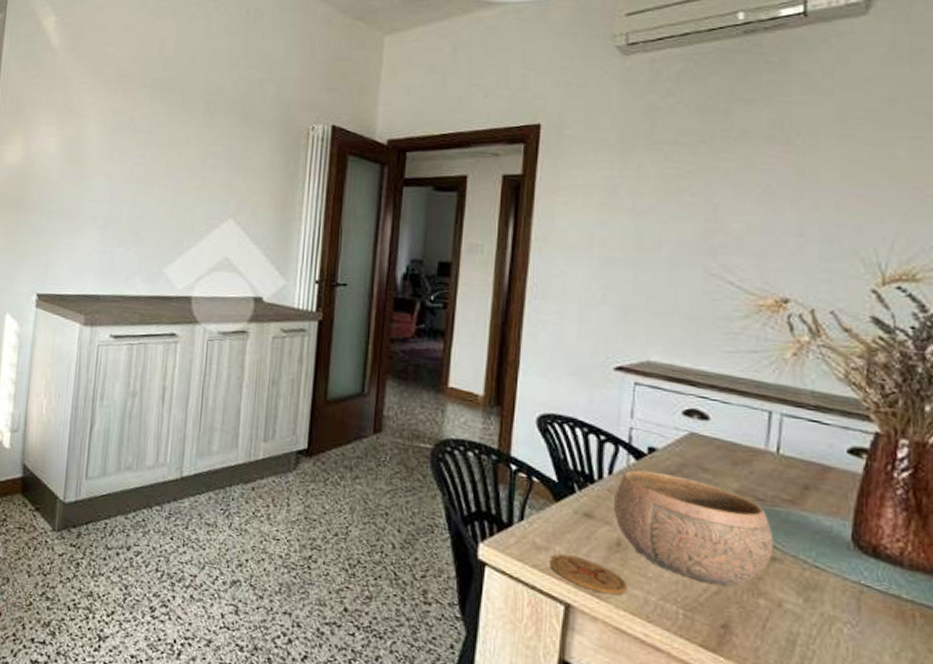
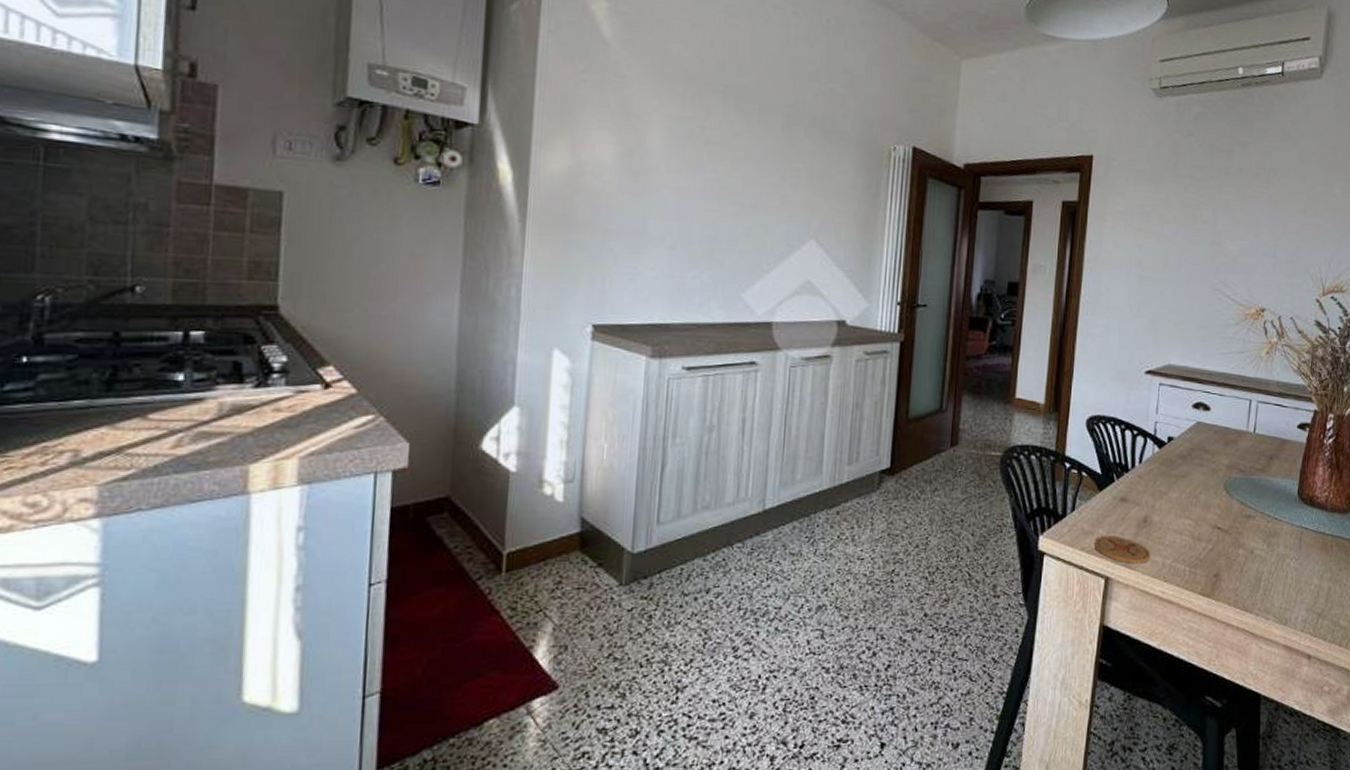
bowl: present [614,470,774,586] -> none [1142,456,1250,543]

